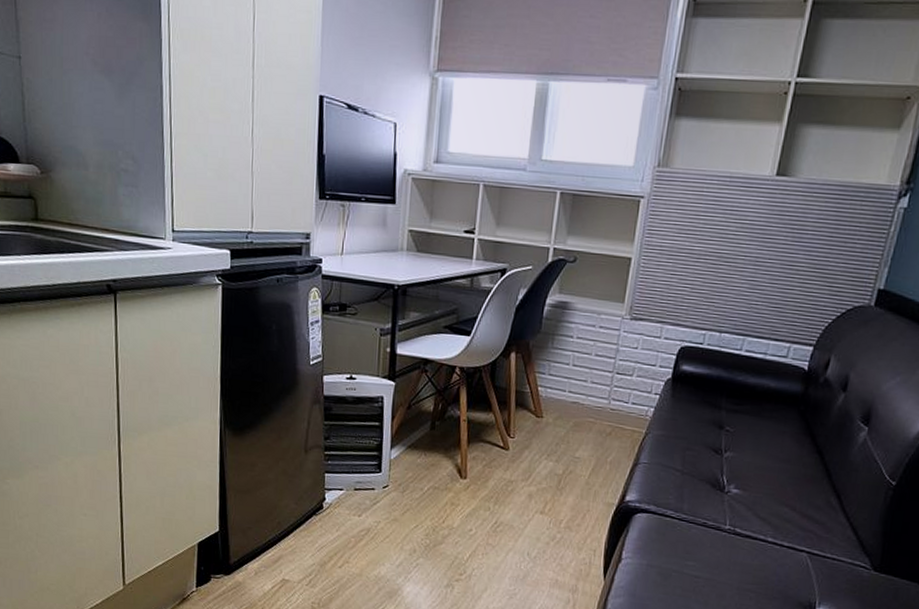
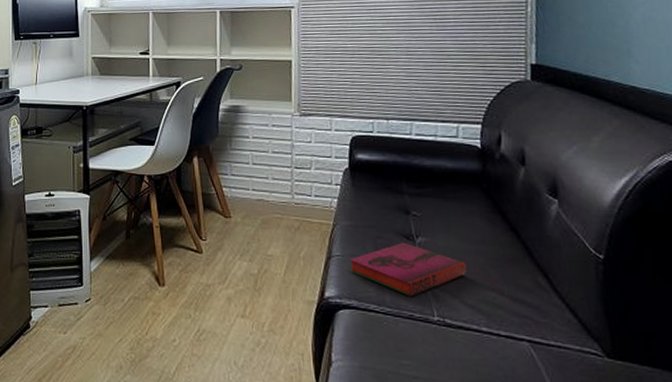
hardback book: none [654,455,766,506] -> present [349,242,466,297]

